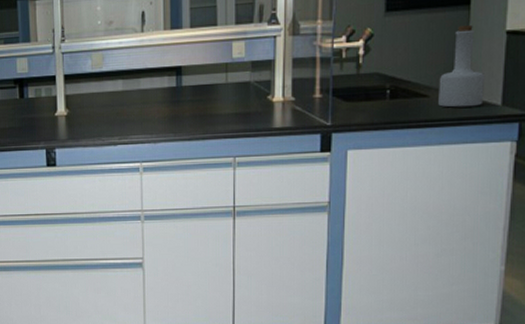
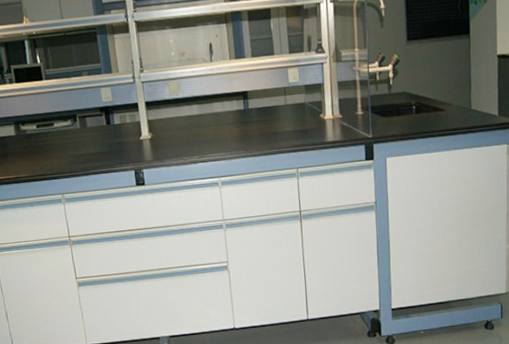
bottle: present [438,25,486,108] -> none [451,51,485,119]

